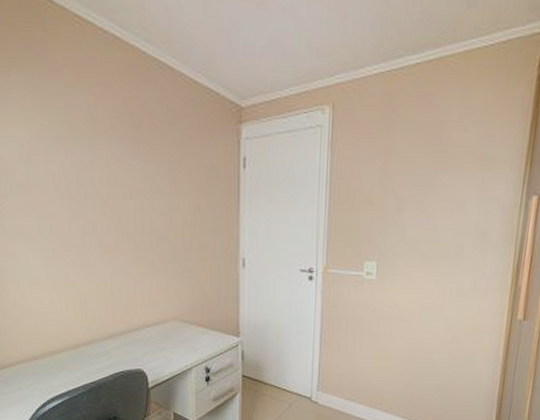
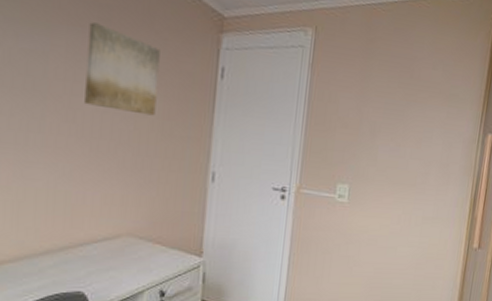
wall art: none [123,130,187,211] -> present [84,22,160,116]

